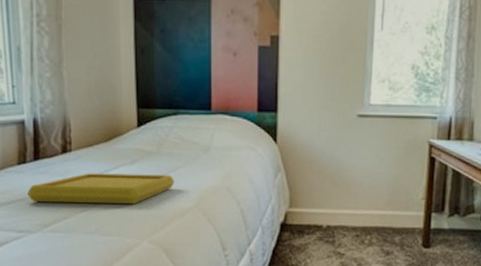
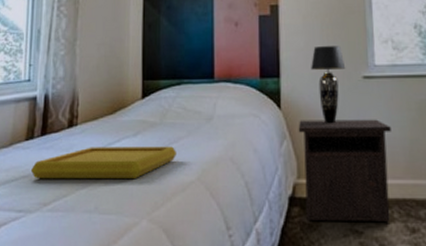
nightstand: none [292,154,378,245] -> present [298,119,391,221]
table lamp: none [308,82,342,159] -> present [311,46,346,124]

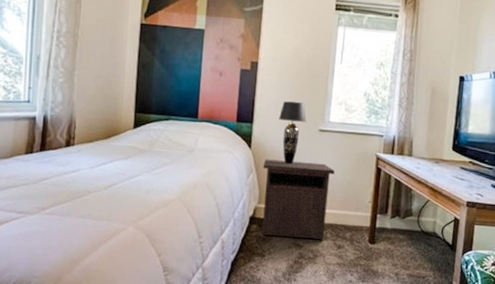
serving tray: present [30,146,176,180] -> none [30,164,161,194]

